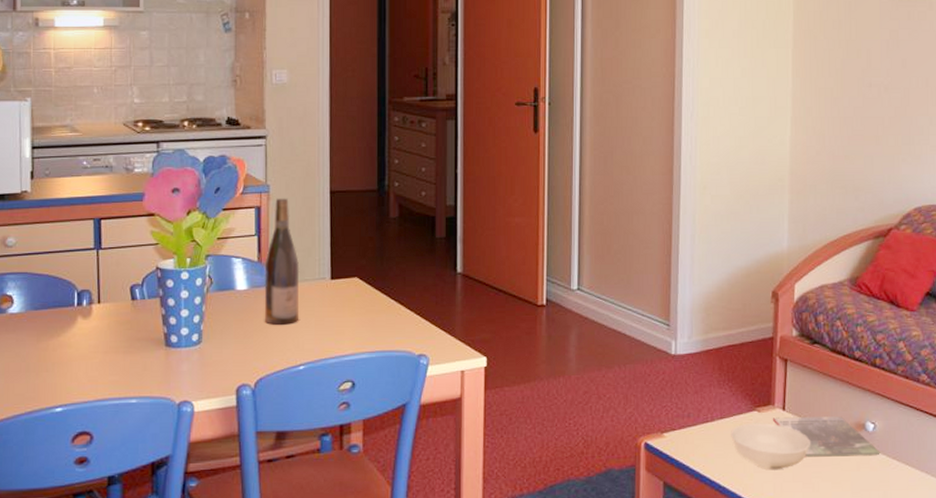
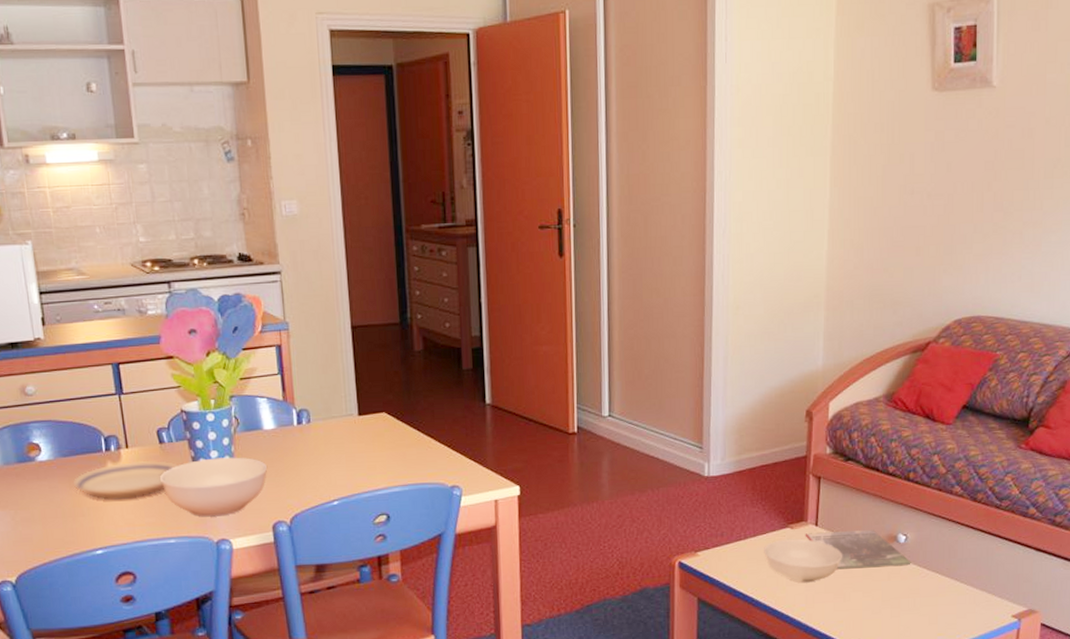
plate: none [40,317,148,355] -> present [72,460,179,500]
bowl: none [128,317,237,377] -> present [159,457,268,517]
wine bottle: present [264,198,300,325] -> none [290,335,329,463]

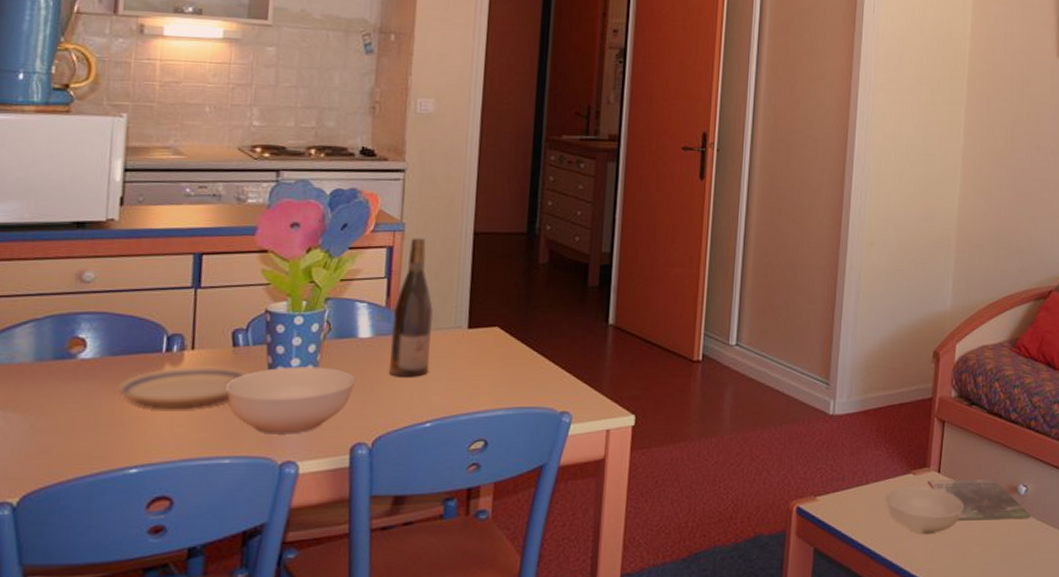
wine bottle: none [290,335,329,463] -> present [389,238,434,377]

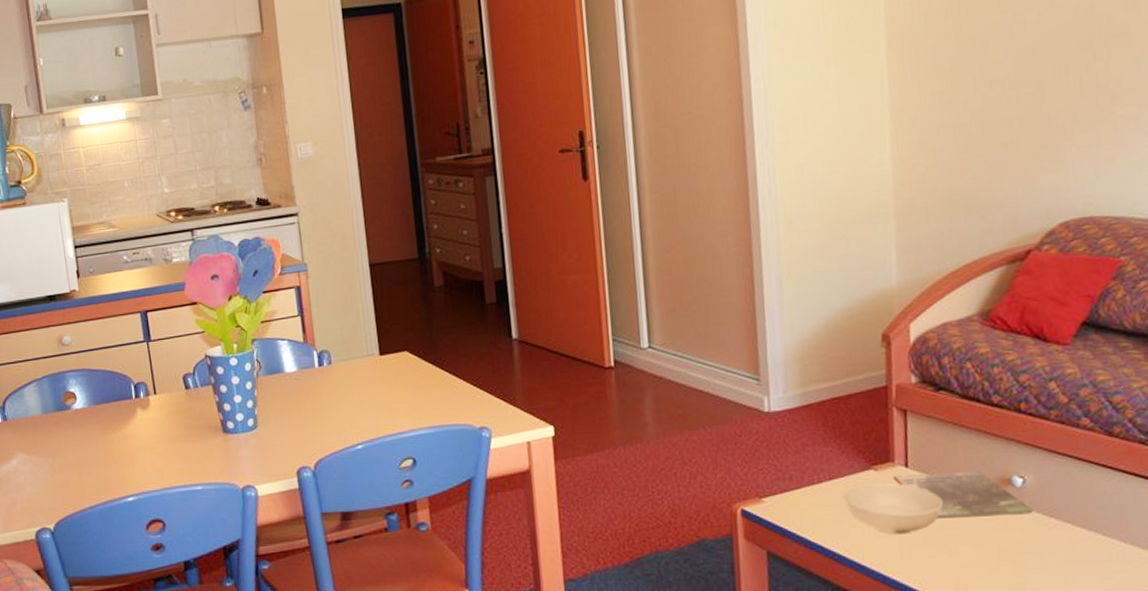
plate: present [117,366,251,408] -> none [105,406,204,446]
bowl: present [225,366,356,434] -> none [186,401,291,463]
wine bottle: present [389,238,434,377] -> none [310,275,351,405]

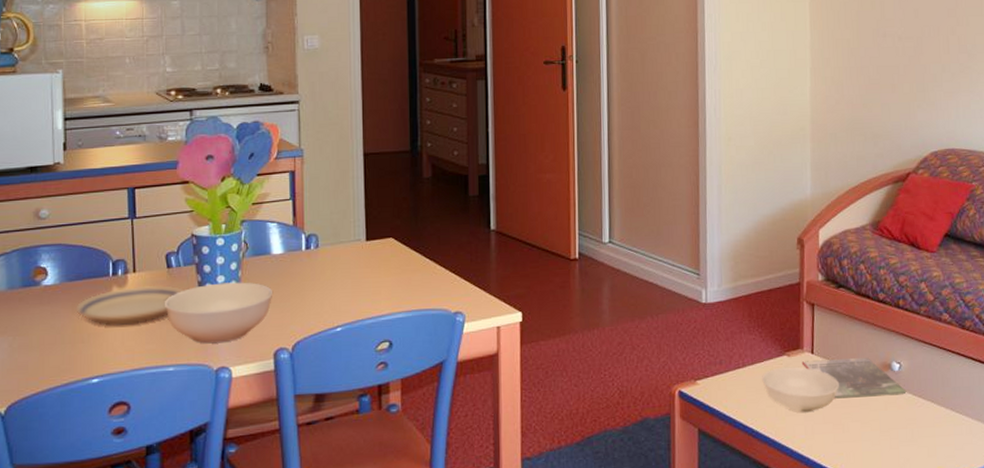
plate: none [105,406,204,446] -> present [76,285,184,326]
bowl: none [186,401,291,463] -> present [164,282,273,344]

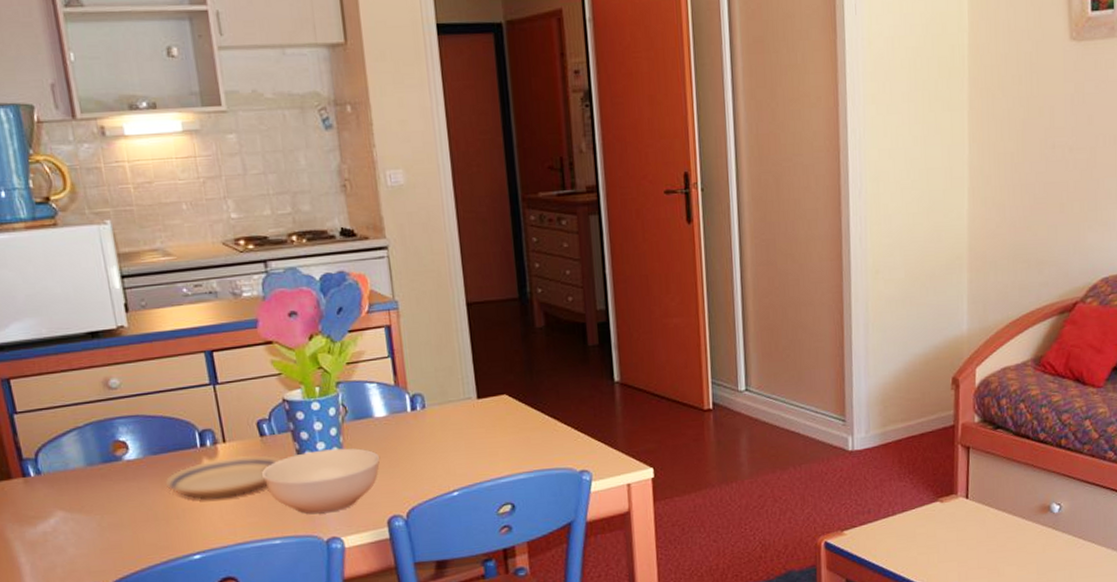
bowl: present [762,366,840,413] -> none [913,512,996,559]
magazine: present [801,358,907,399] -> none [955,500,1066,543]

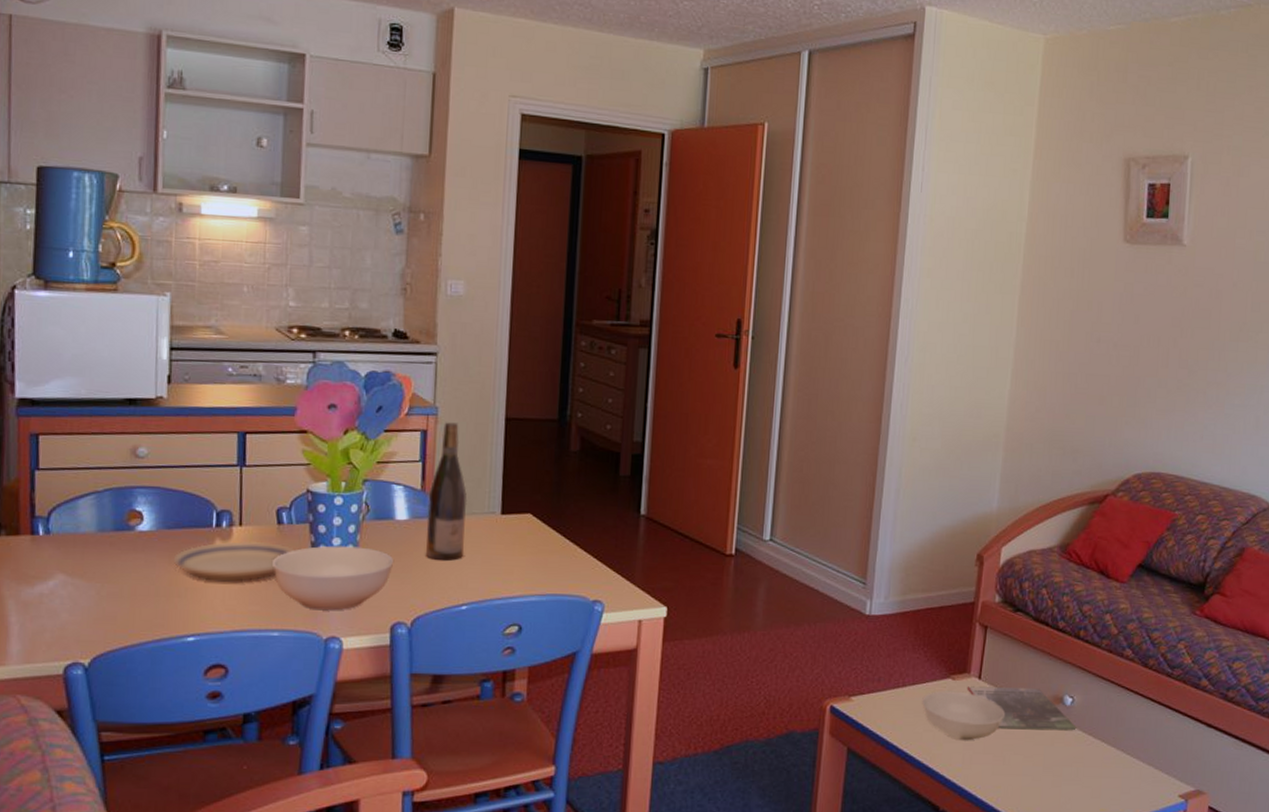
wine bottle: none [402,314,446,452] -> present [426,422,468,560]
bowl: none [913,512,996,559] -> present [922,691,1006,741]
magazine: none [955,500,1066,543] -> present [966,686,1077,731]

